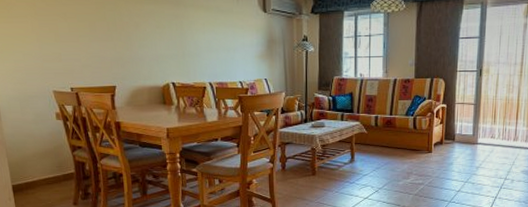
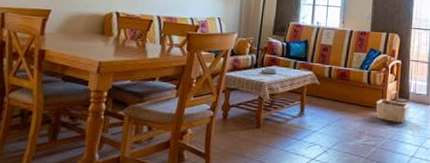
basket: none [422,133,456,163] -> present [376,91,410,124]

